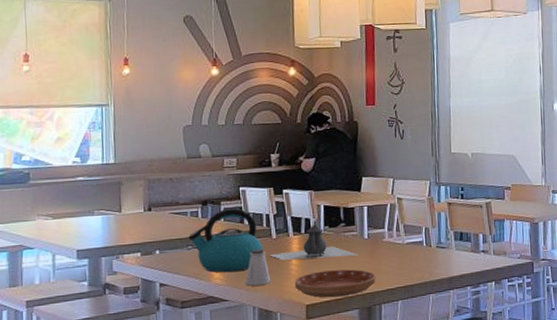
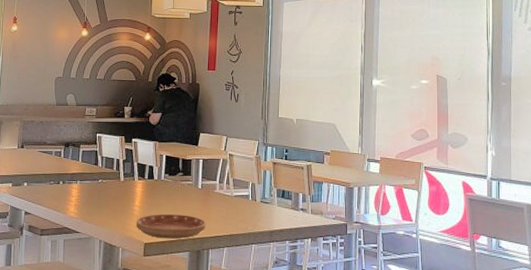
kettle: present [188,208,263,273] -> none [51,151,112,208]
saltshaker: present [245,249,271,286] -> none [94,189,117,222]
teapot: present [270,220,359,260] -> none [117,168,192,203]

